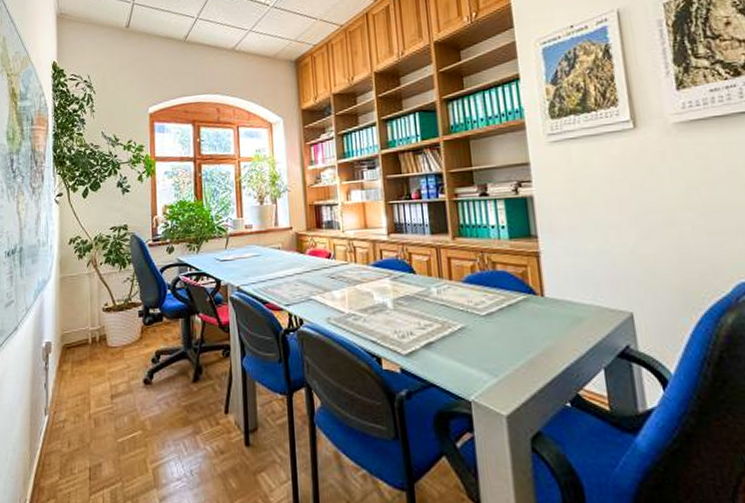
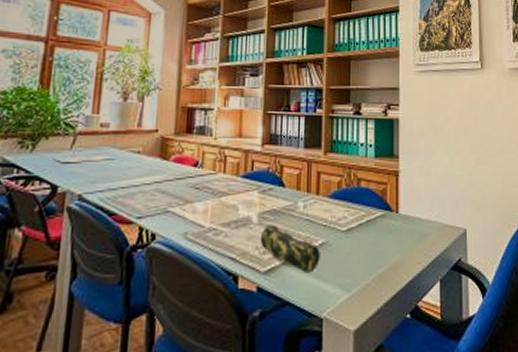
pencil case: none [397,310,461,357] -> present [259,225,320,273]

